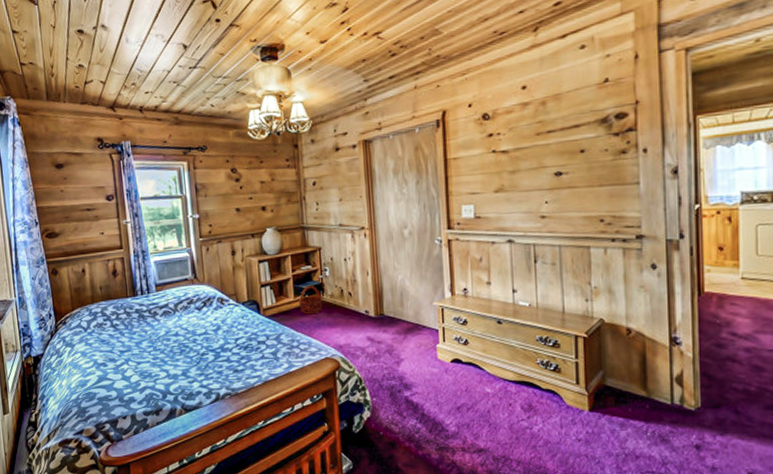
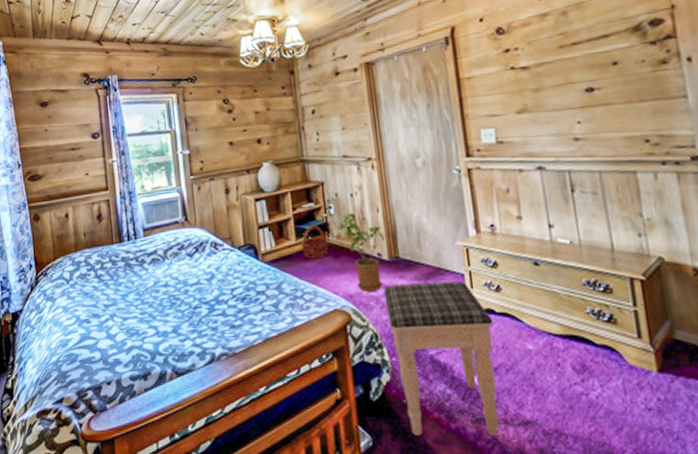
house plant: none [331,276,372,343] -> present [338,213,384,291]
footstool: none [369,335,460,461] -> present [383,281,500,437]

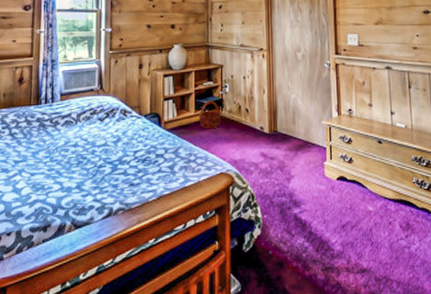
house plant: present [338,213,384,291] -> none [230,93,267,158]
footstool: present [383,281,500,437] -> none [262,153,345,282]

